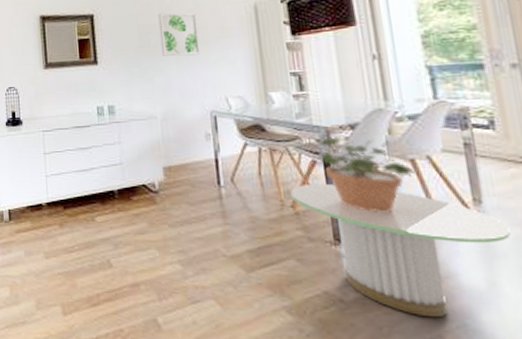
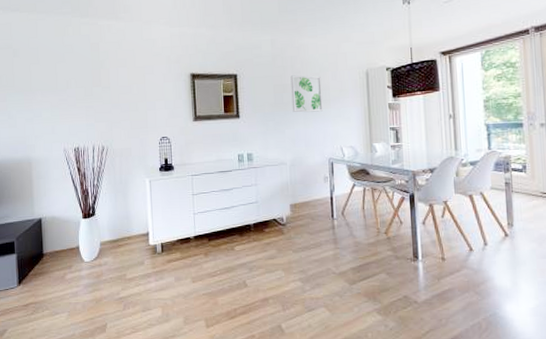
side table: present [290,183,511,318] -> none [384,214,529,310]
potted plant: present [314,137,419,212] -> none [403,178,474,235]

